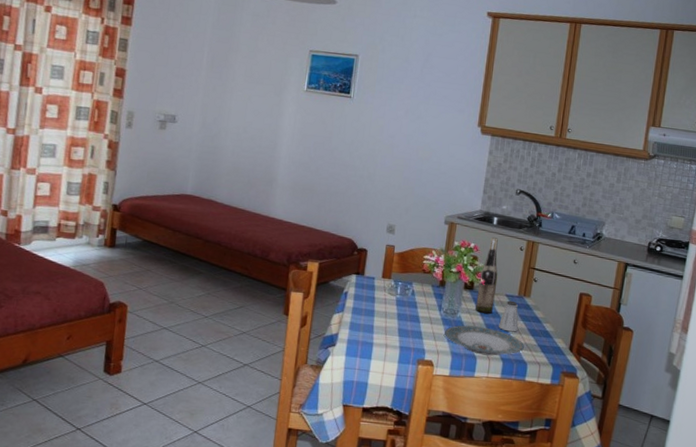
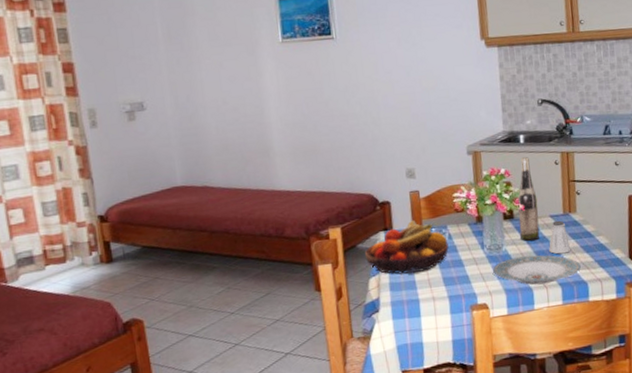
fruit bowl: none [334,270,410,319] -> present [364,220,449,274]

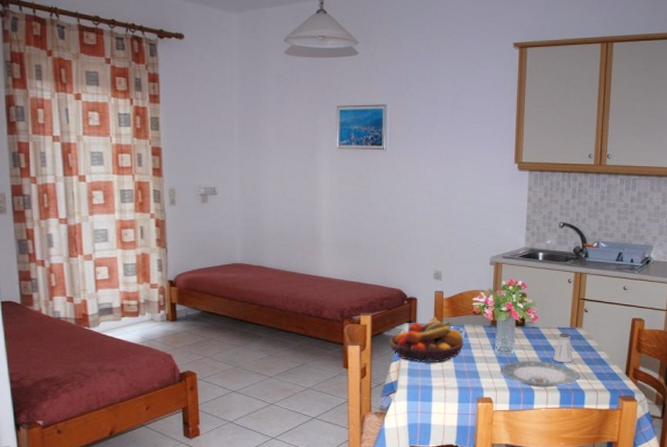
wine bottle: present [517,157,540,241] -> none [529,273,548,347]

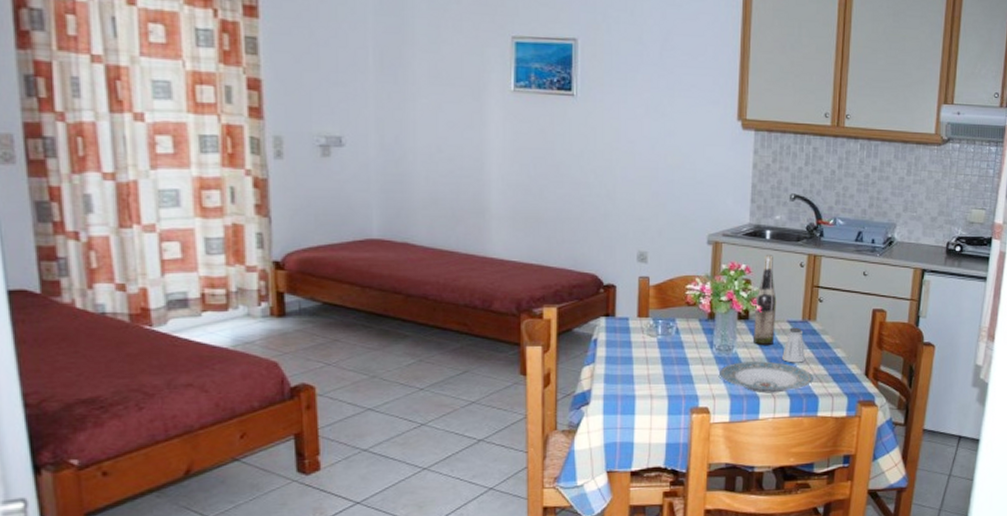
fruit bowl: present [389,316,464,364] -> none [580,308,675,367]
wine bottle: none [529,273,548,347] -> present [754,255,777,345]

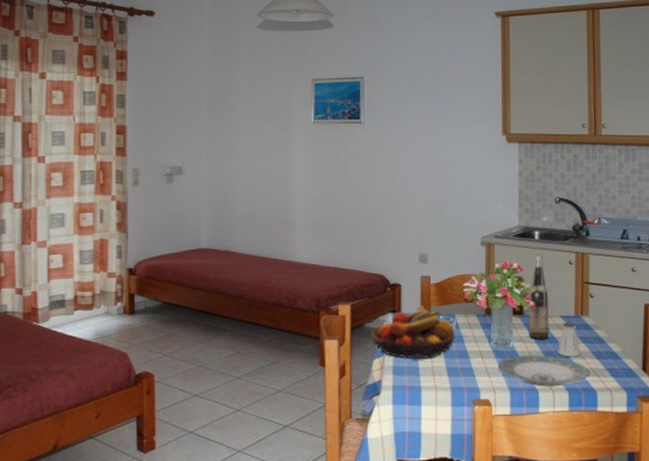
fruit bowl: none [580,308,675,367] -> present [371,305,455,360]

